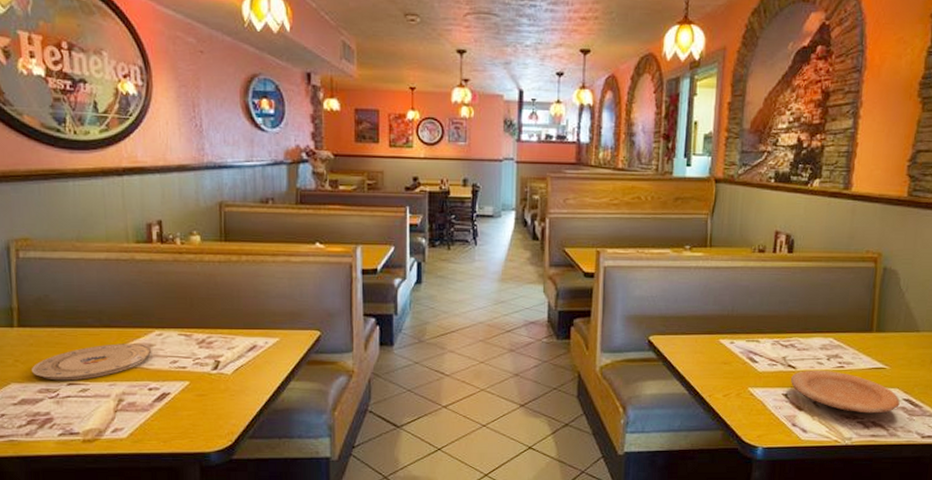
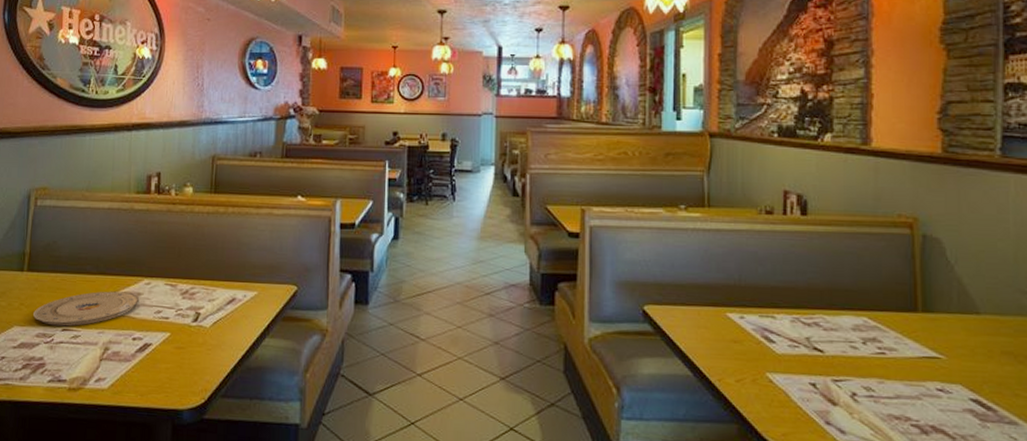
plate: present [791,369,900,414] -> none [819,355,966,416]

